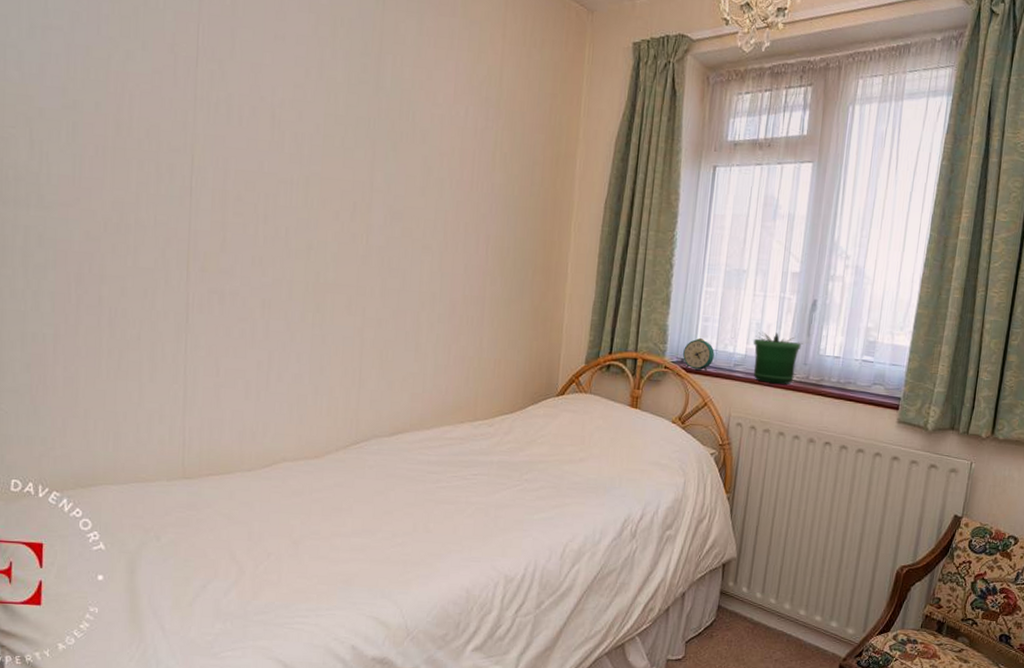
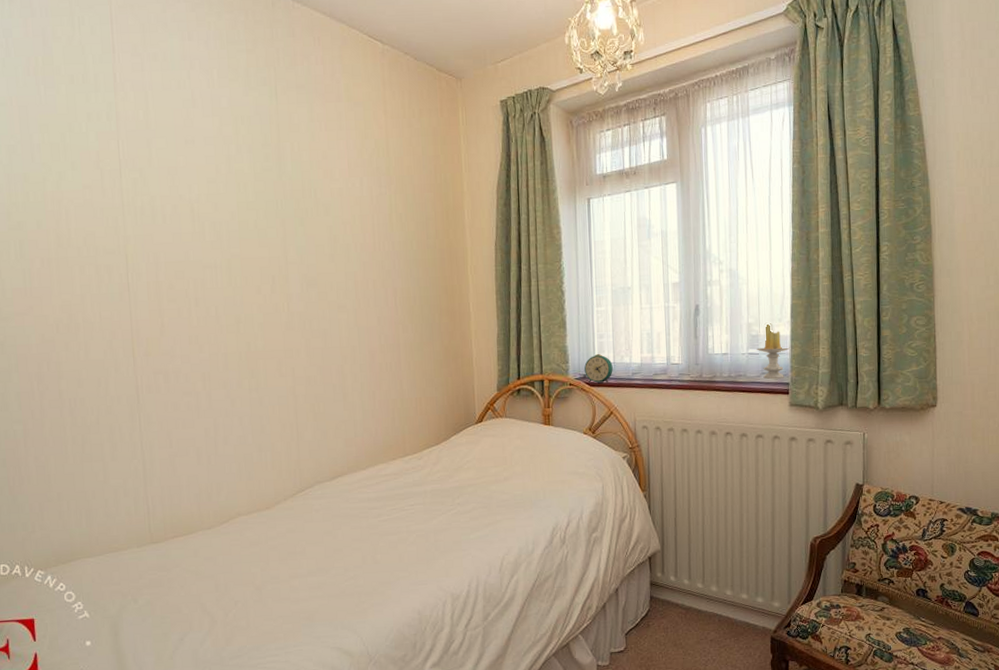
planter: present [753,331,804,384] -> none [647,339,693,386]
candle: none [872,329,907,393] -> present [757,322,790,380]

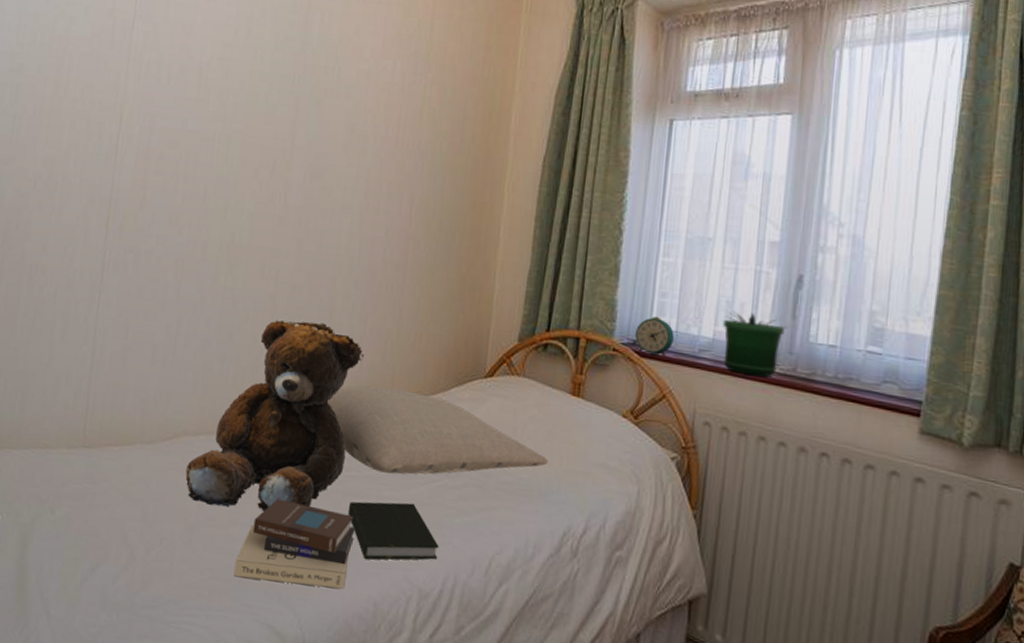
teddy bear: none [245,404,378,567] -> present [185,319,365,512]
books: none [301,549,395,618] -> present [234,499,356,589]
pillow: none [354,445,533,513] -> present [327,385,548,475]
book: none [385,531,462,580] -> present [348,501,439,560]
planter: none [647,339,693,386] -> present [723,311,788,377]
candle: present [757,322,790,380] -> none [879,314,929,395]

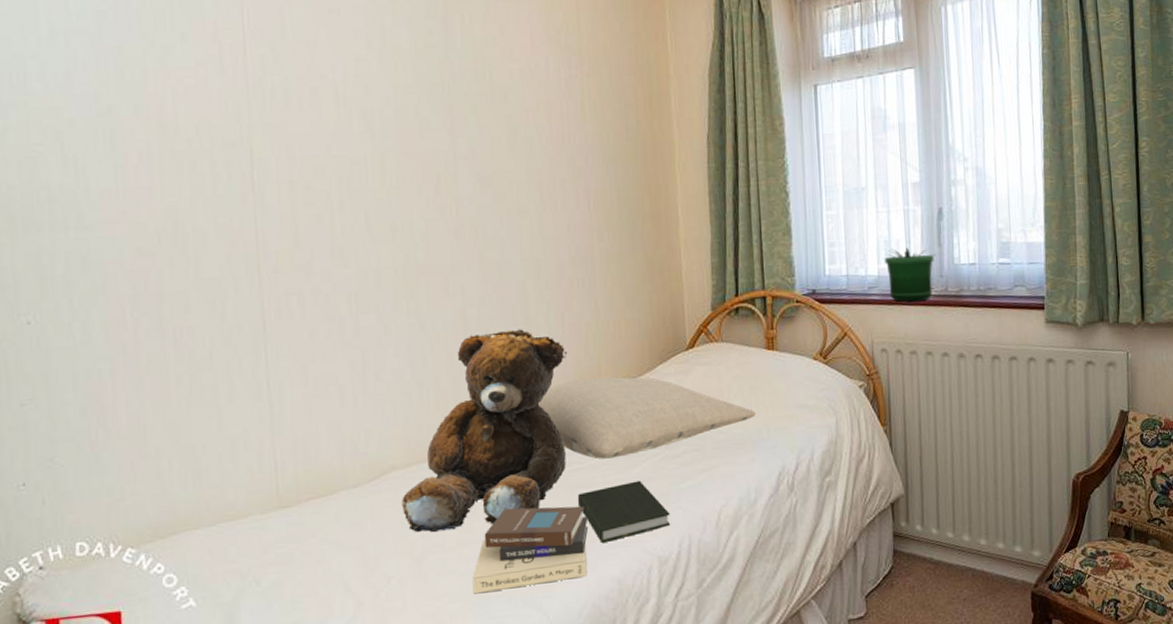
alarm clock: present [635,316,674,357] -> none [813,264,846,300]

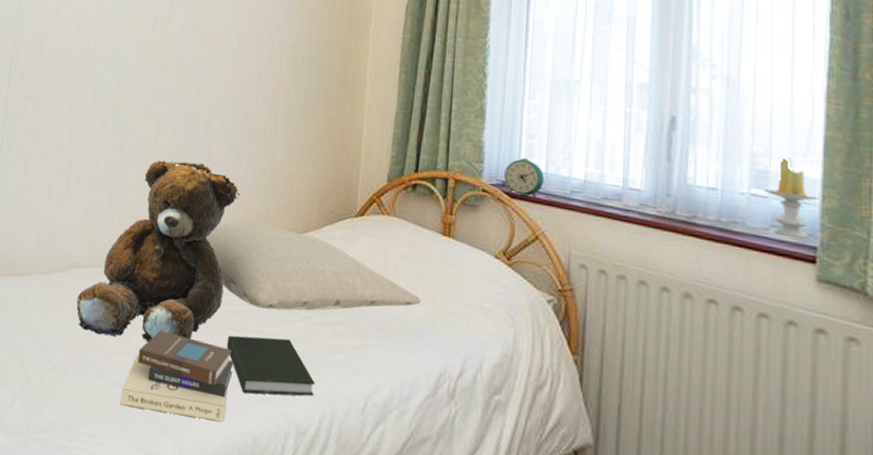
alarm clock: none [813,264,846,300] -> present [504,157,544,198]
planter: present [885,247,937,302] -> none [595,152,664,220]
candle: none [1008,227,1044,293] -> present [764,155,820,240]

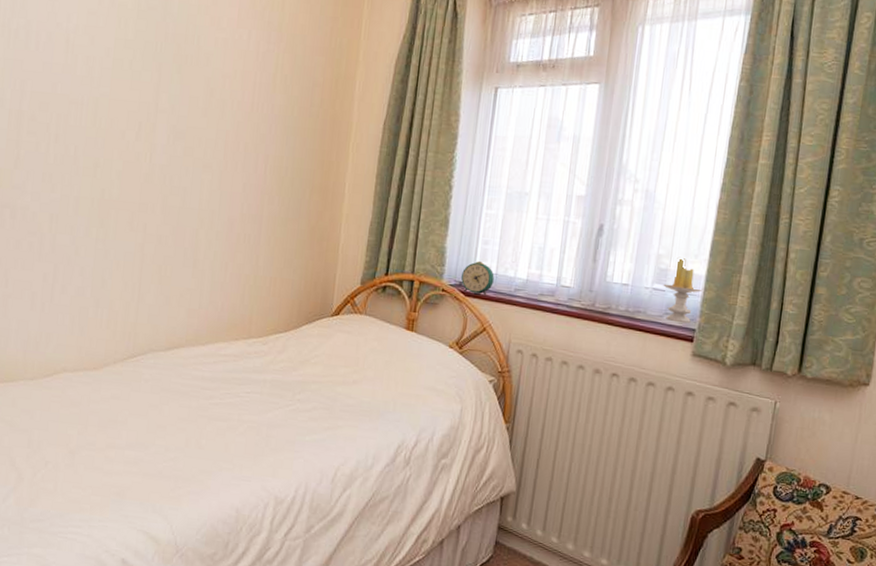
teddy bear: present [76,159,241,343] -> none [65,267,226,436]
books: present [120,330,234,422] -> none [112,425,220,499]
pillow: present [206,222,421,311] -> none [193,324,386,401]
book: present [226,335,316,397] -> none [212,424,292,474]

